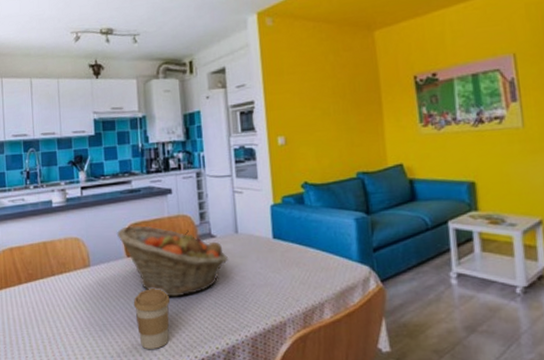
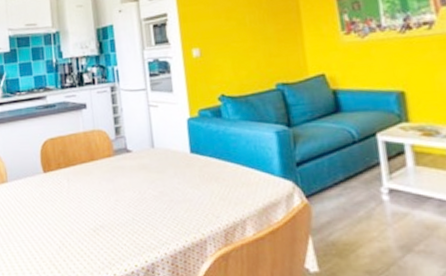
fruit basket: present [116,225,229,297] -> none [32,140,146,213]
coffee cup: present [133,289,171,349] -> none [50,204,88,266]

